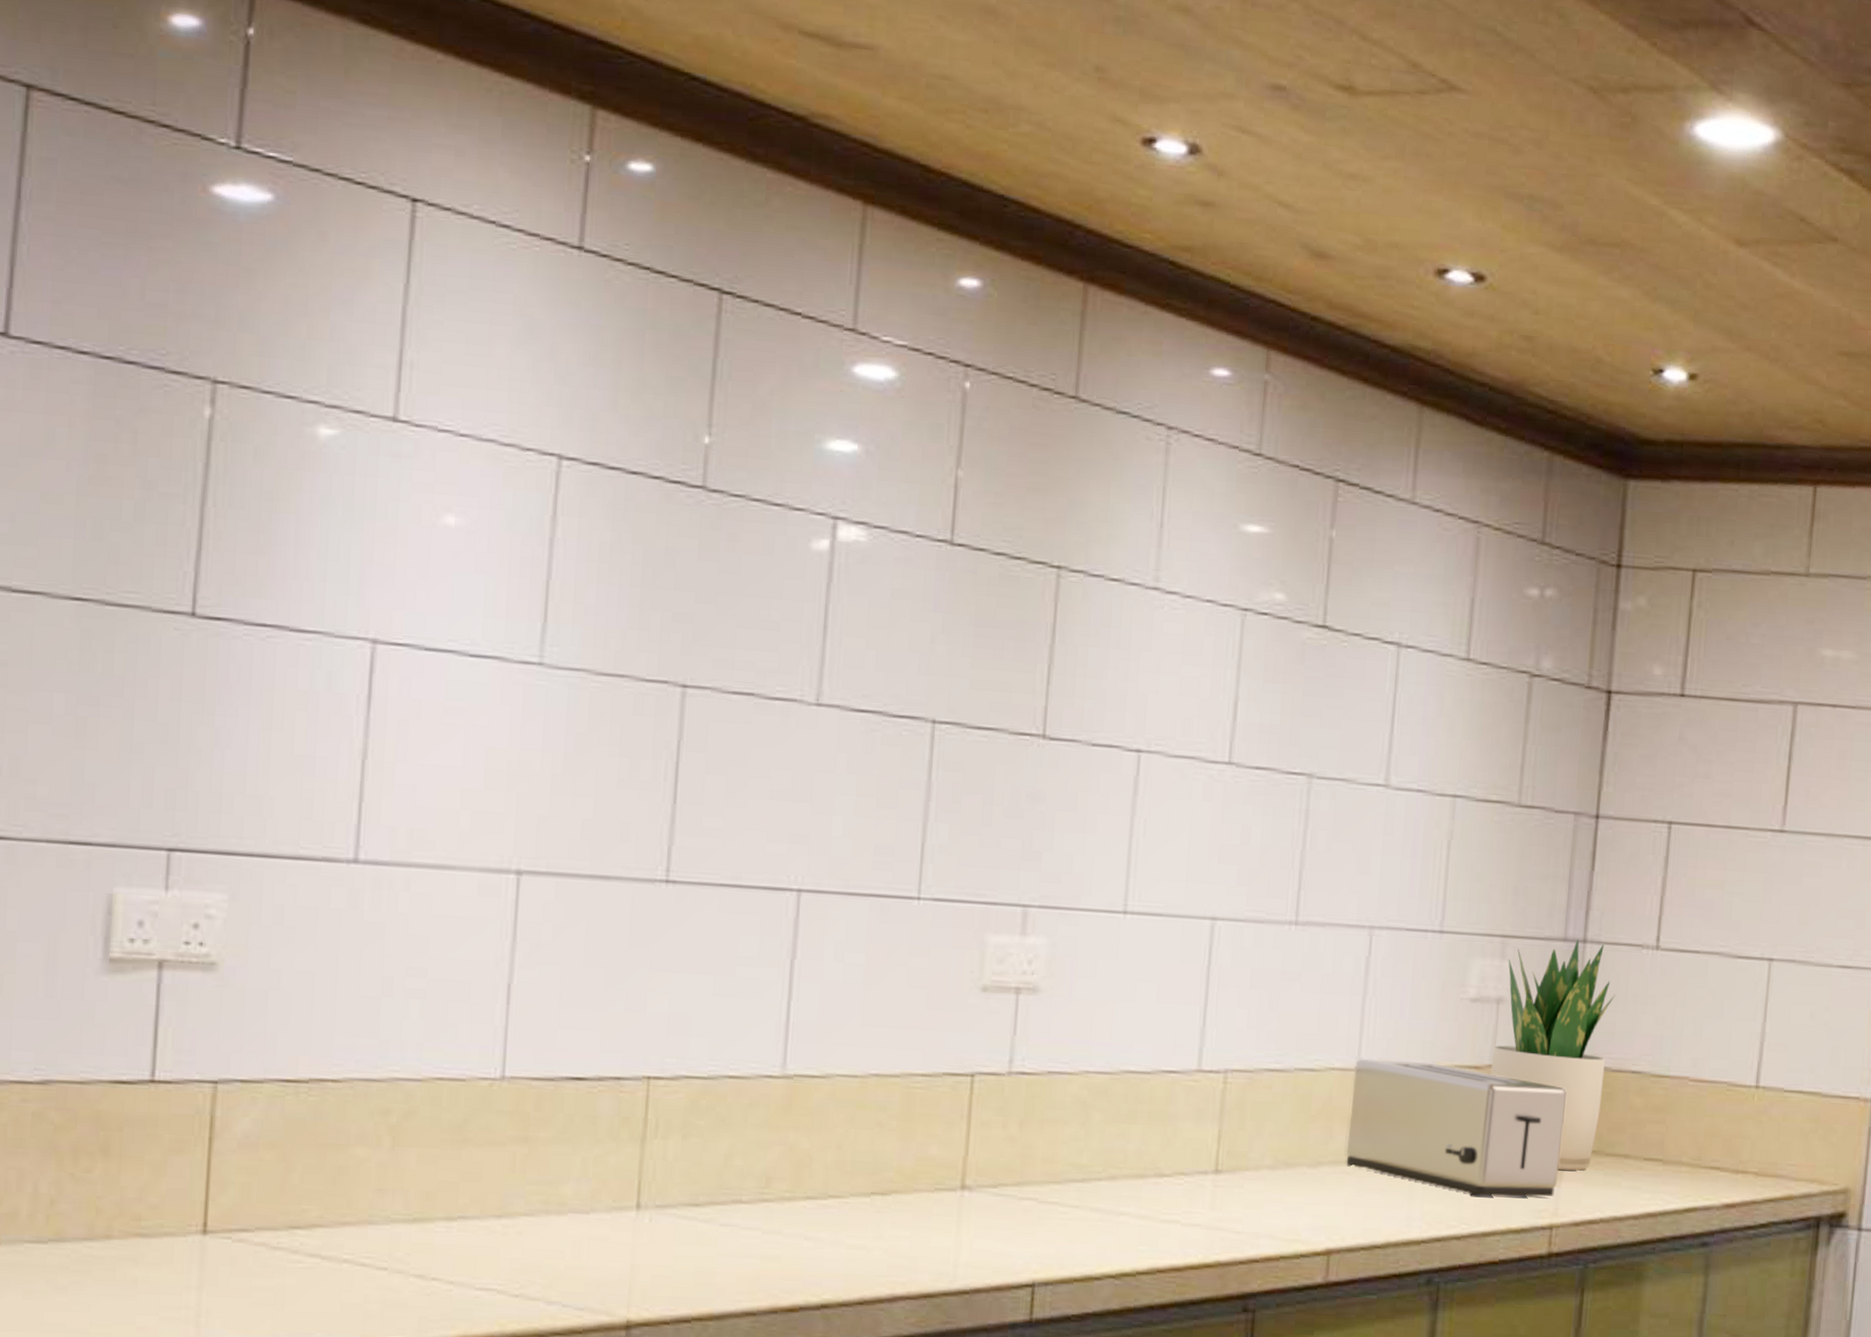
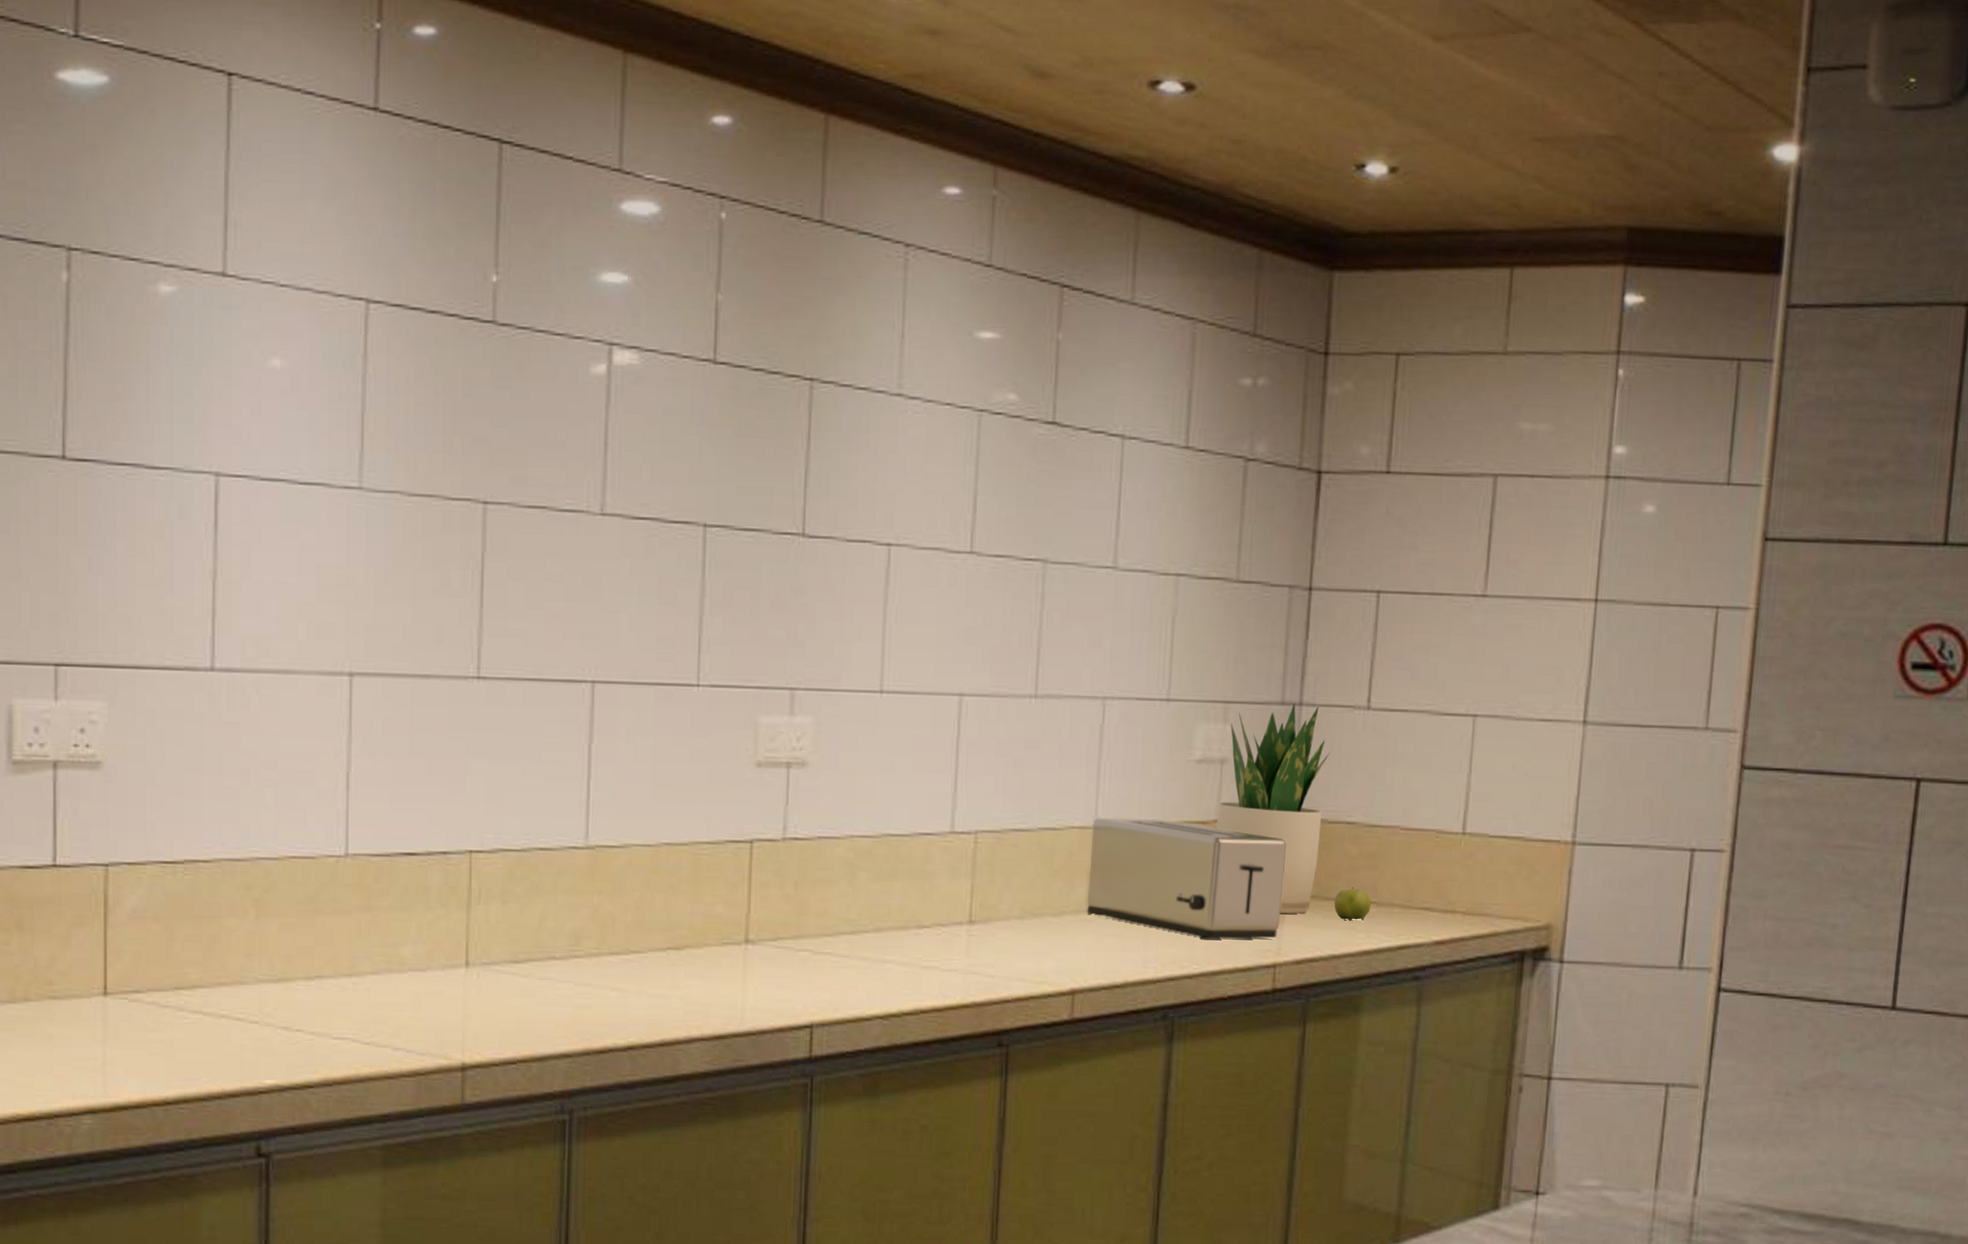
fruit: none [1616,1143,1657,1181] -> present [1334,887,1371,921]

